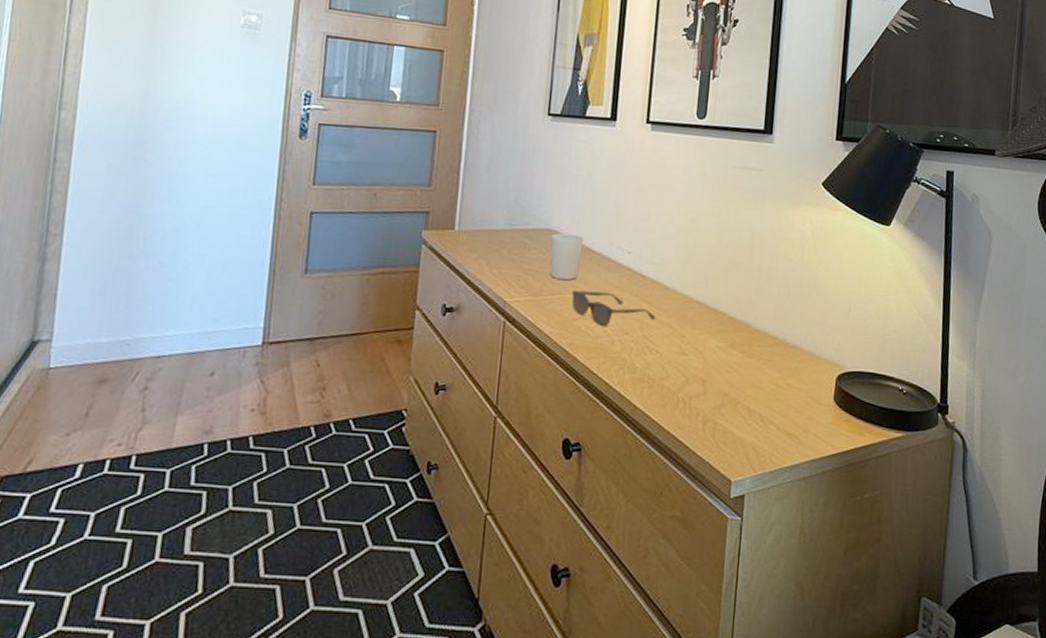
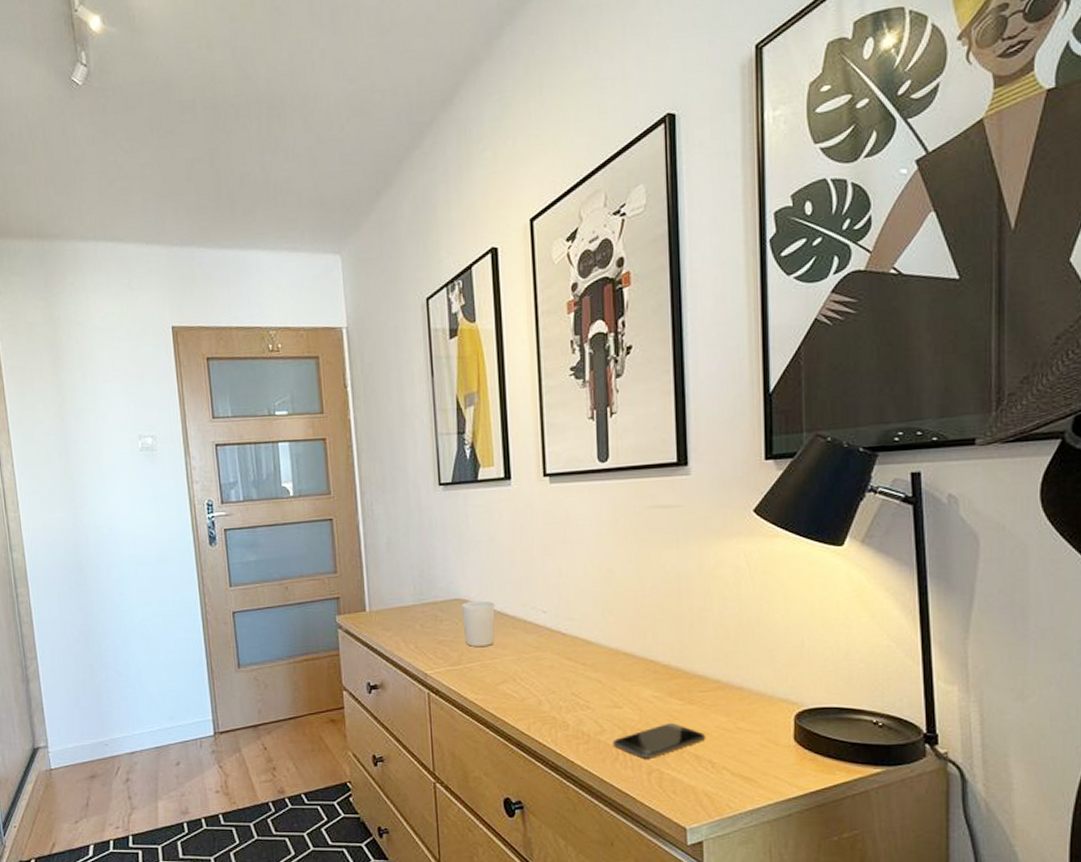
sunglasses: present [572,290,656,326] -> none [491,654,582,687]
smartphone: none [675,374,759,408] -> present [612,723,706,759]

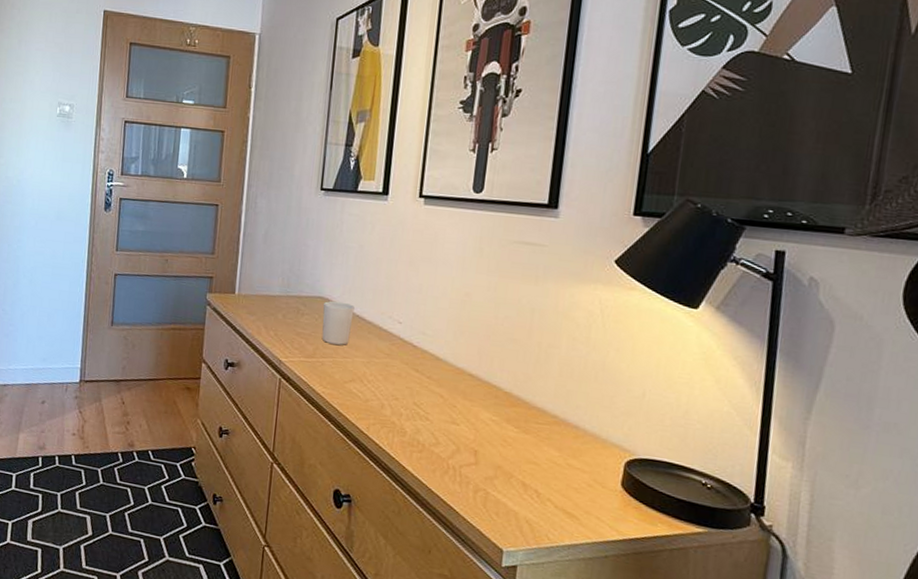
smartphone: present [612,723,706,759] -> none [445,447,536,478]

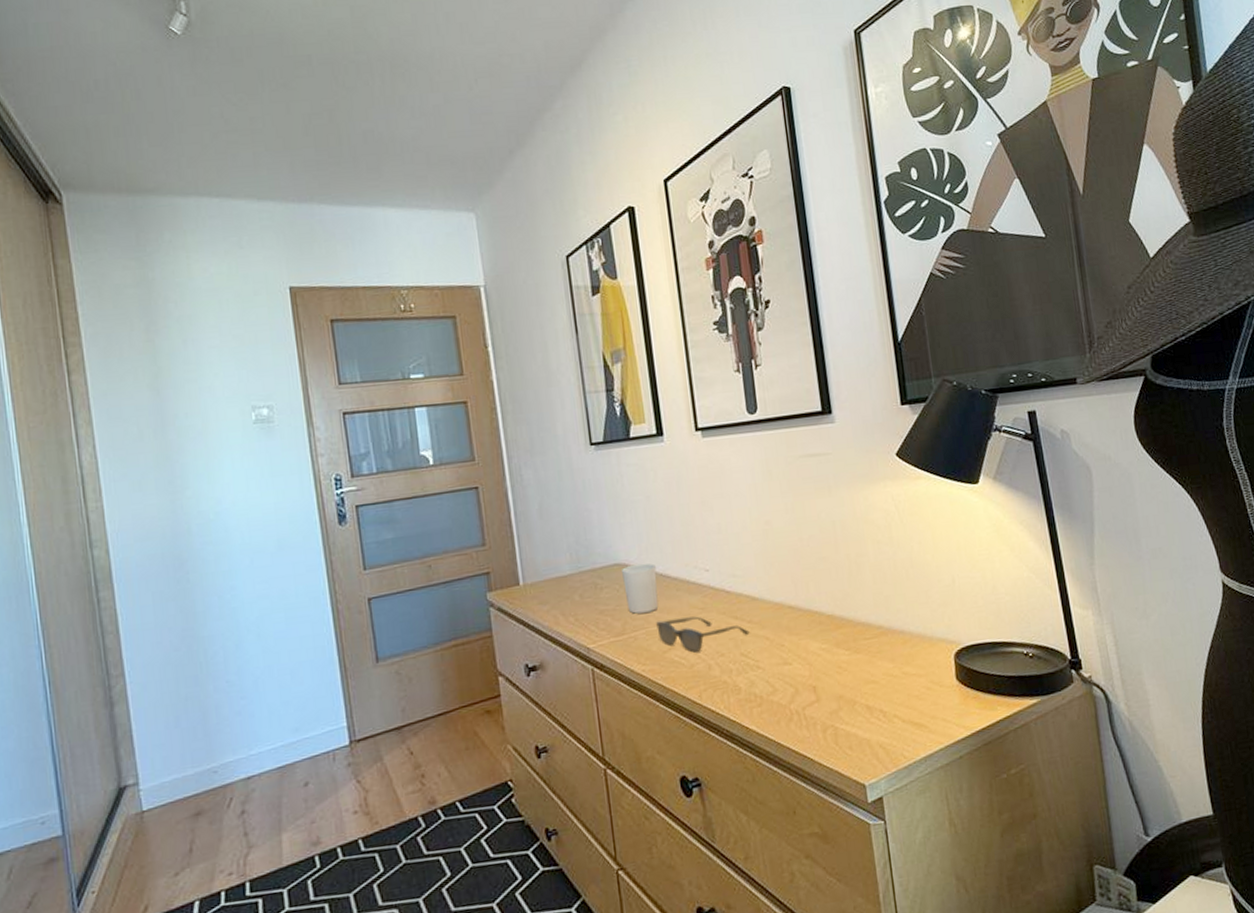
sunglasses: none [343,354,427,391] -> present [656,616,750,653]

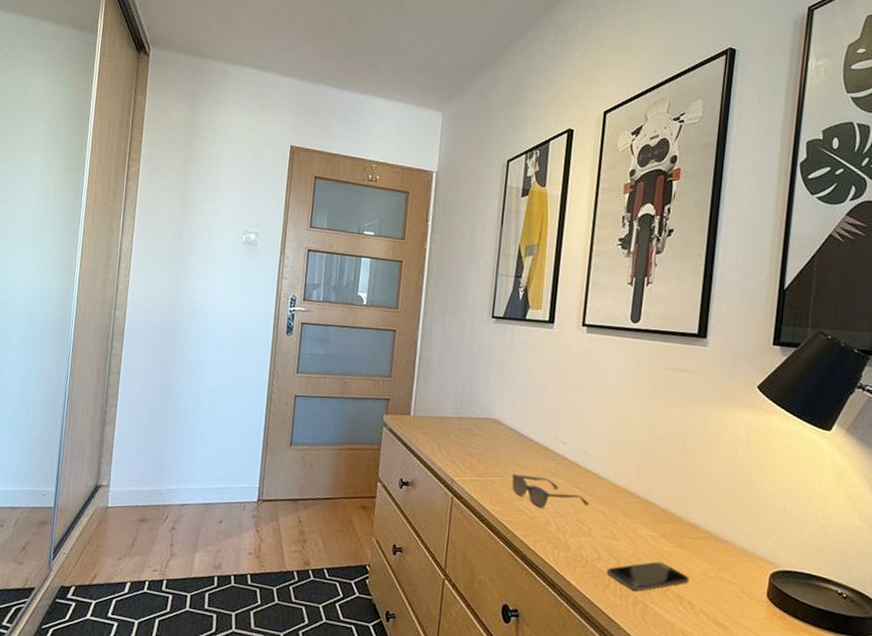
candle holder: present [621,563,659,614] -> none [492,422,523,465]
smartphone: none [785,675,875,716] -> present [606,561,690,591]

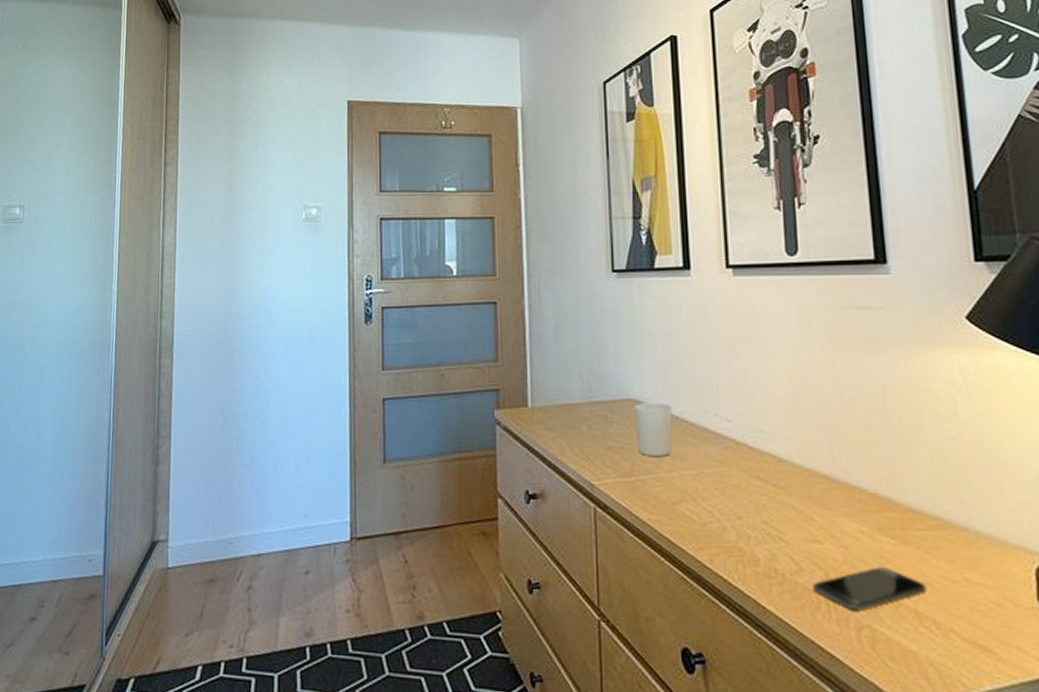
candle holder: none [492,422,523,465] -> present [633,402,672,456]
sunglasses: present [511,473,589,508] -> none [668,468,774,510]

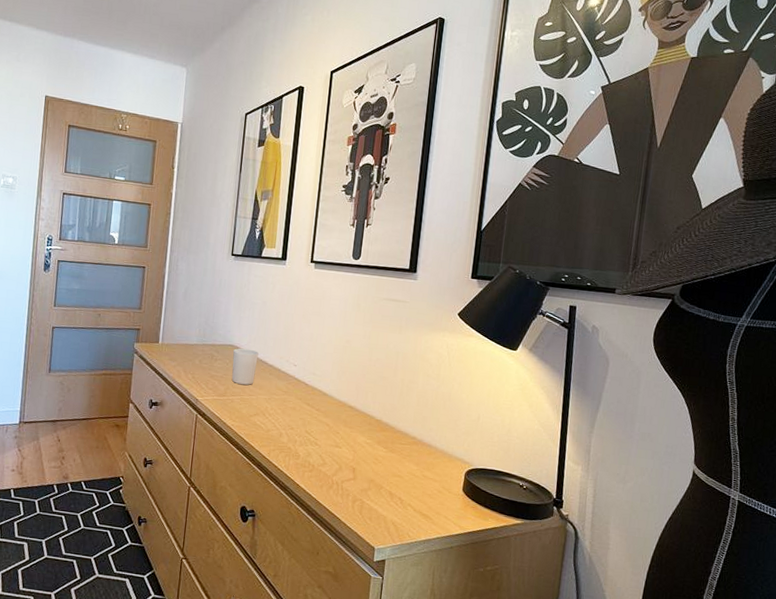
smartphone: present [812,567,927,611] -> none [330,465,400,490]

